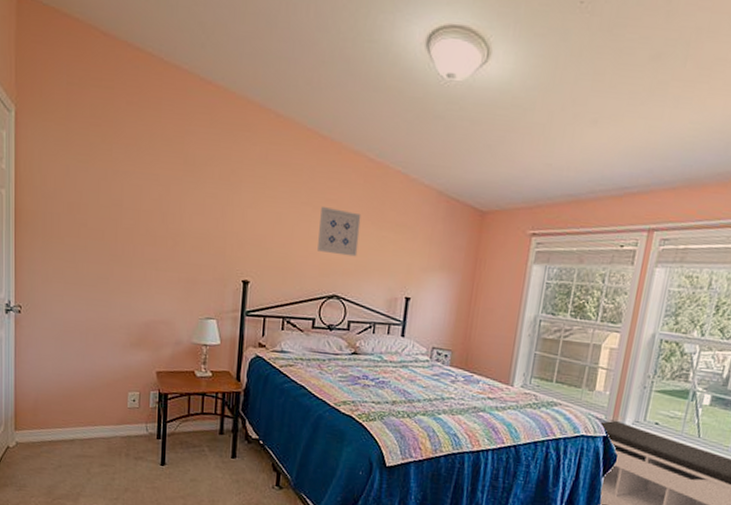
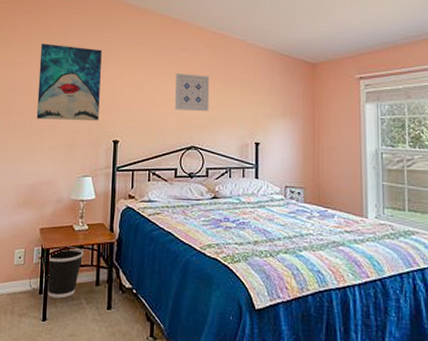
wall art: none [149,150,231,256] -> present [36,44,102,121]
wastebasket: none [164,393,207,445] -> present [46,246,84,299]

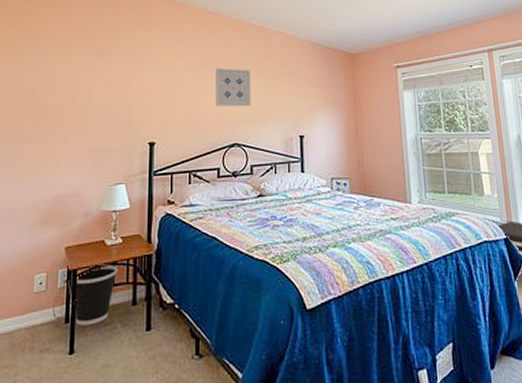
wall art: present [36,44,102,121] -> none [59,41,134,124]

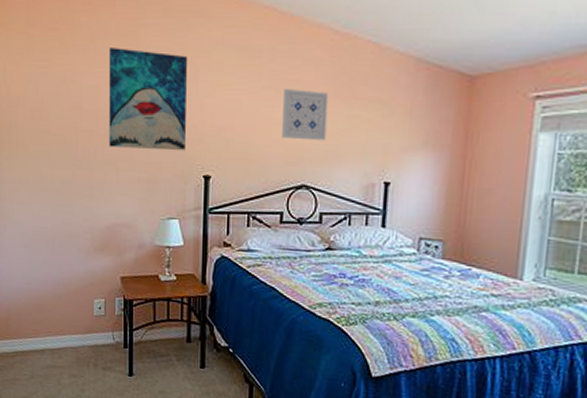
wall art: none [59,41,134,124] -> present [108,48,187,151]
wastebasket: present [73,264,118,326] -> none [130,298,172,354]

